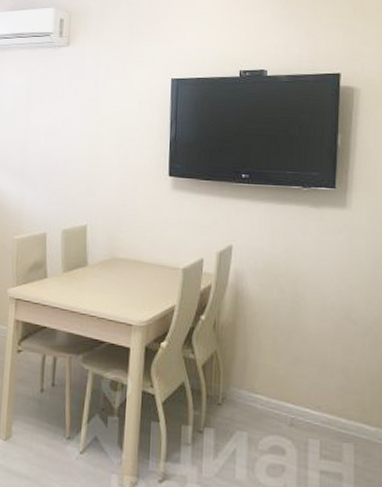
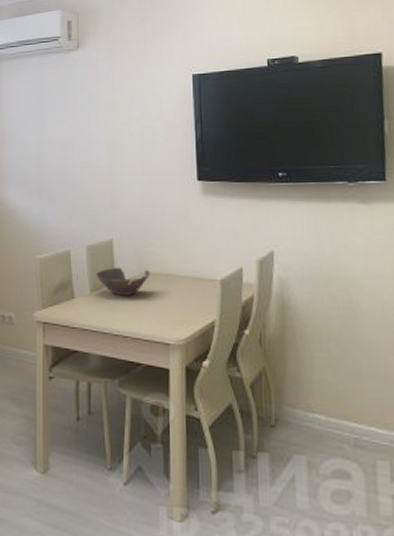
bowl: none [68,251,120,279] -> present [95,267,151,297]

